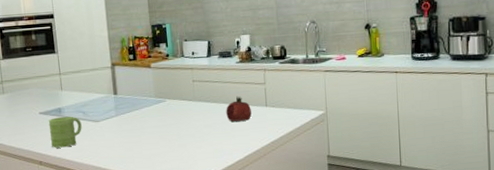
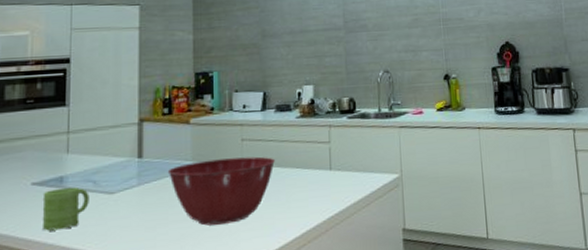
mixing bowl: none [137,94,221,148] -> present [167,156,275,226]
fruit: present [226,96,252,122] -> none [281,157,312,190]

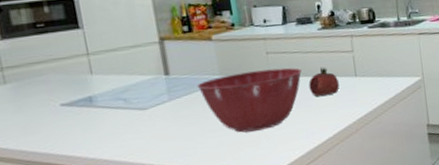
mug: present [42,187,89,231] -> none [74,105,124,147]
fruit: none [281,157,312,190] -> present [308,66,339,96]

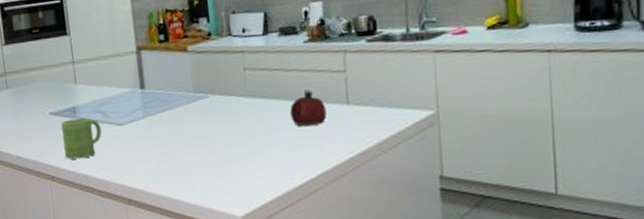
mug: none [74,105,124,147] -> present [60,117,102,159]
mixing bowl: present [196,67,302,133] -> none [170,88,282,161]

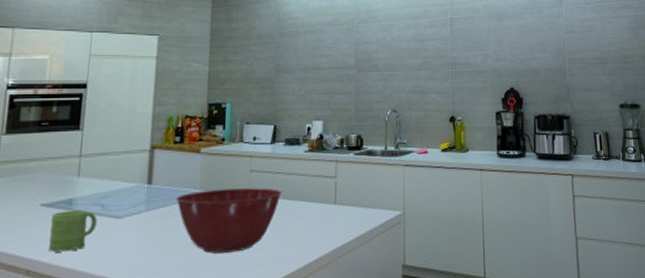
mixing bowl: none [170,88,282,161] -> present [175,188,281,254]
fruit: present [290,89,327,126] -> none [286,190,317,221]

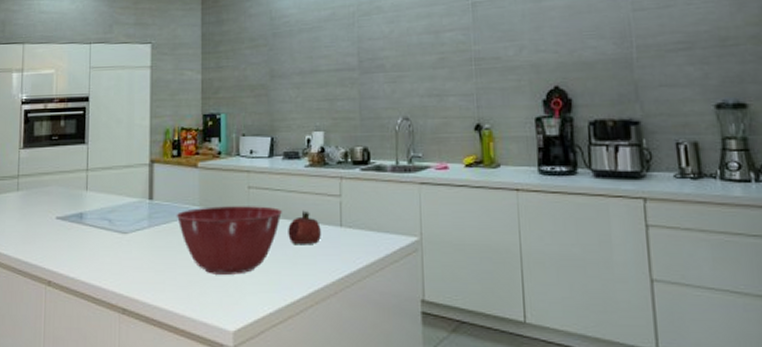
mug: present [48,209,97,252] -> none [65,224,105,265]
fruit: none [286,190,317,221] -> present [288,210,321,244]

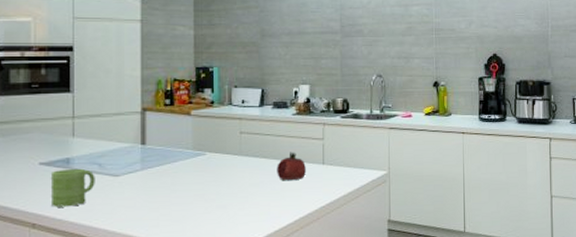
mug: none [65,224,105,265] -> present [50,168,95,207]
mixing bowl: present [176,206,282,275] -> none [169,149,271,209]

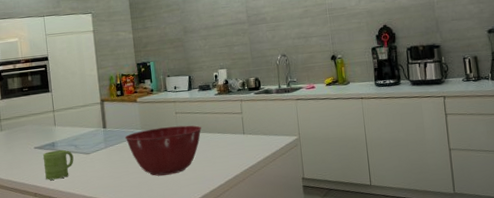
mixing bowl: none [169,149,271,209] -> present [124,125,201,176]
fruit: present [277,151,306,180] -> none [206,125,230,149]

